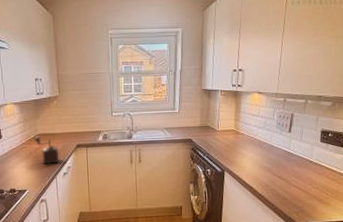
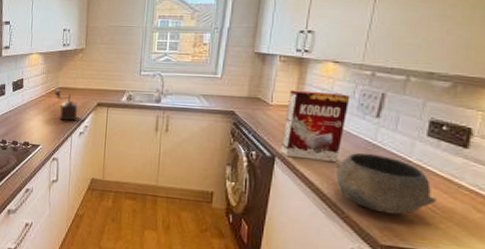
cereal box: none [228,117,271,170] -> present [281,90,350,162]
bowl: none [265,159,328,201] -> present [335,152,436,215]

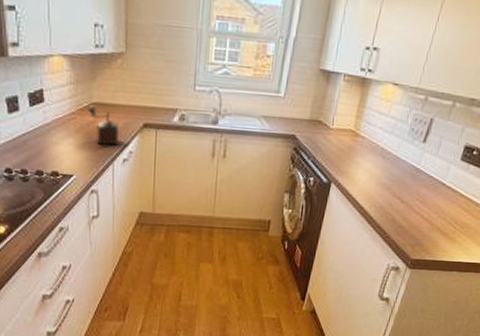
cereal box: present [281,90,350,162] -> none [337,113,404,186]
bowl: present [335,152,436,215] -> none [382,176,458,232]

